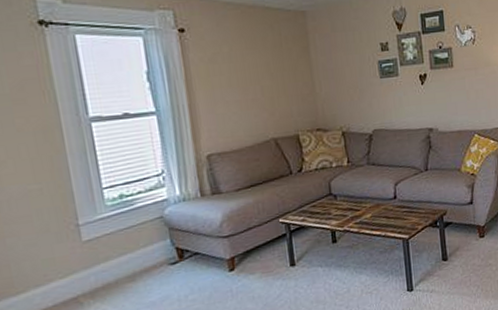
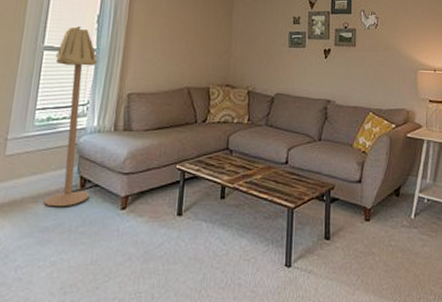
floor lamp: none [107,87,192,283] -> present [43,25,98,207]

